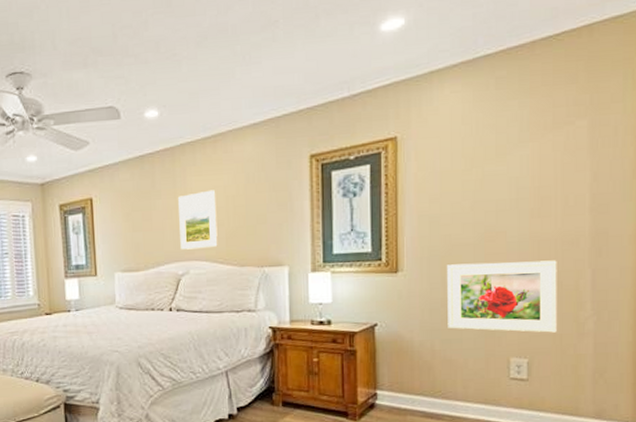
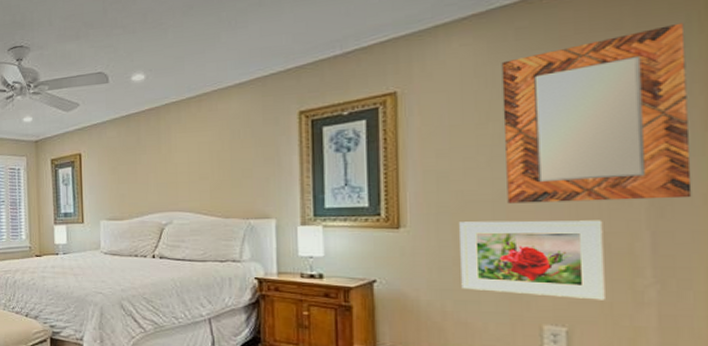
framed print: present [178,190,218,250] -> none [163,145,202,201]
home mirror: none [484,79,622,247] -> present [501,22,692,204]

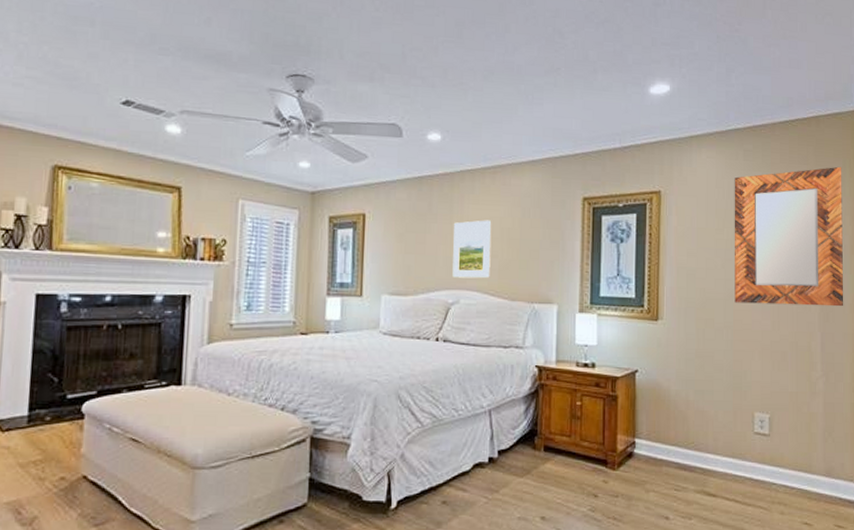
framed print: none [163,145,202,201] -> present [452,220,492,279]
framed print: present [459,220,605,300] -> none [701,317,793,390]

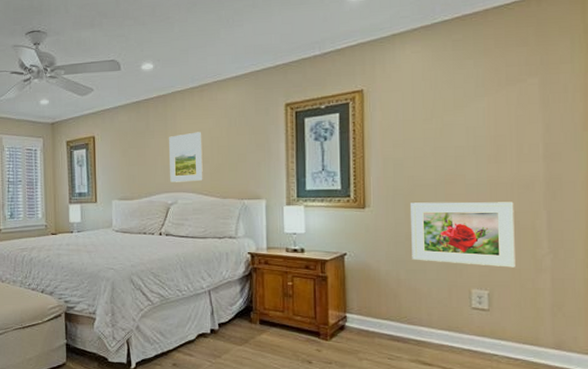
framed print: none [701,317,793,390] -> present [411,202,515,268]
home mirror: present [734,166,844,307] -> none [442,43,575,188]

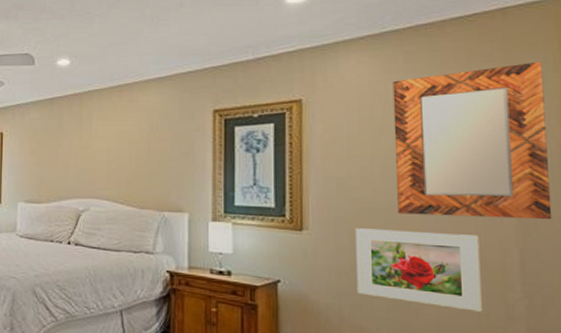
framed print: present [169,132,203,183] -> none [82,134,120,188]
home mirror: none [442,43,575,188] -> present [393,61,552,220]

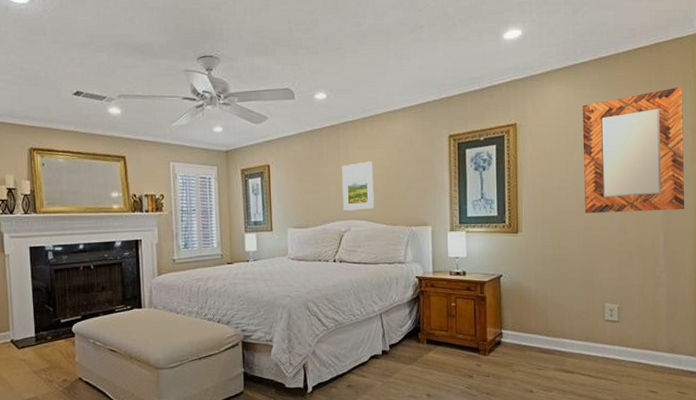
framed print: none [82,134,120,188] -> present [342,161,374,211]
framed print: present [356,228,482,312] -> none [556,225,639,284]

